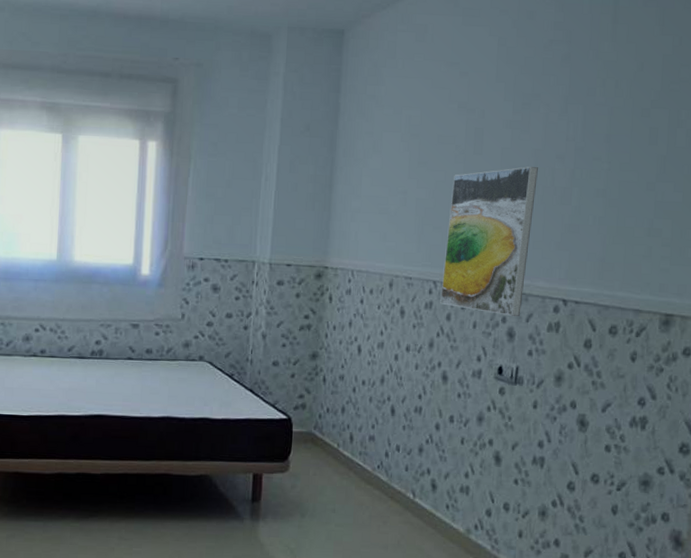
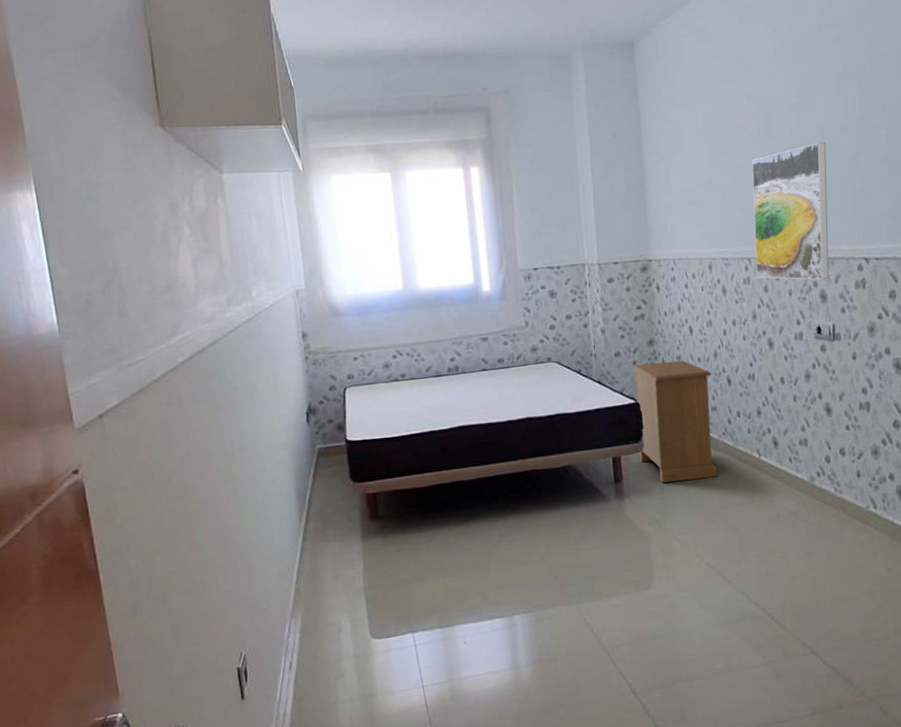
nightstand: none [282,378,375,513] -> present [634,360,718,483]

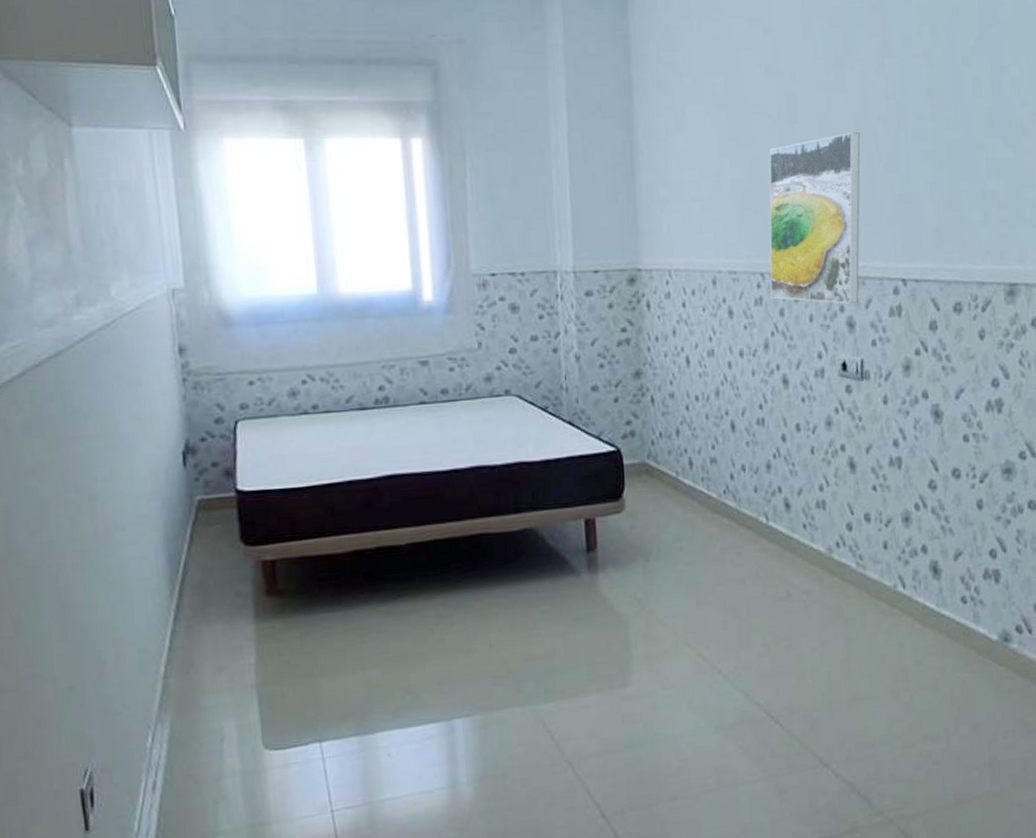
nightstand: present [634,360,718,483] -> none [616,398,715,552]

